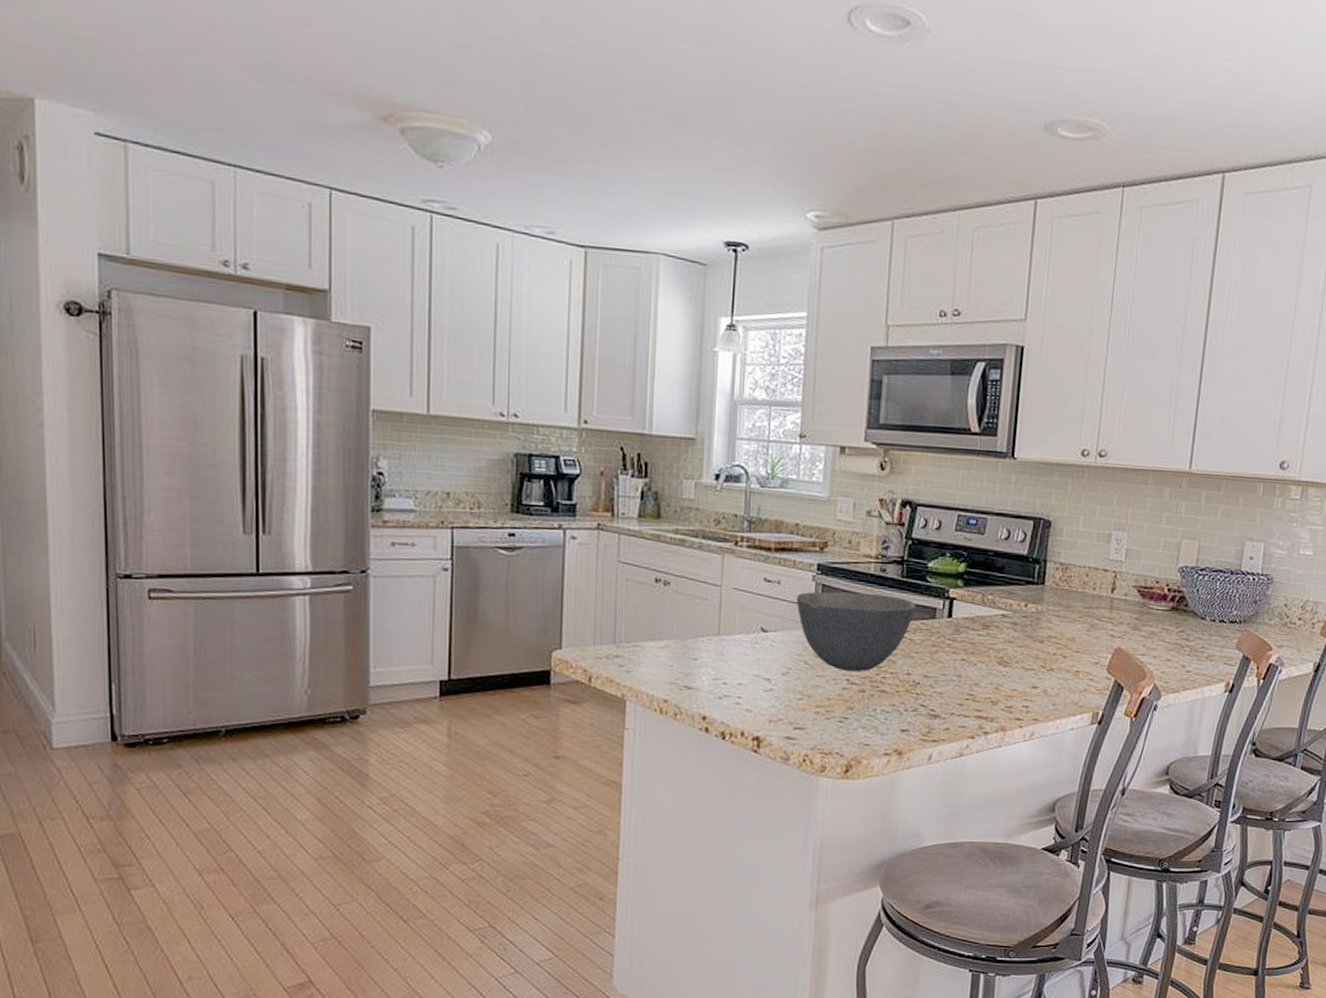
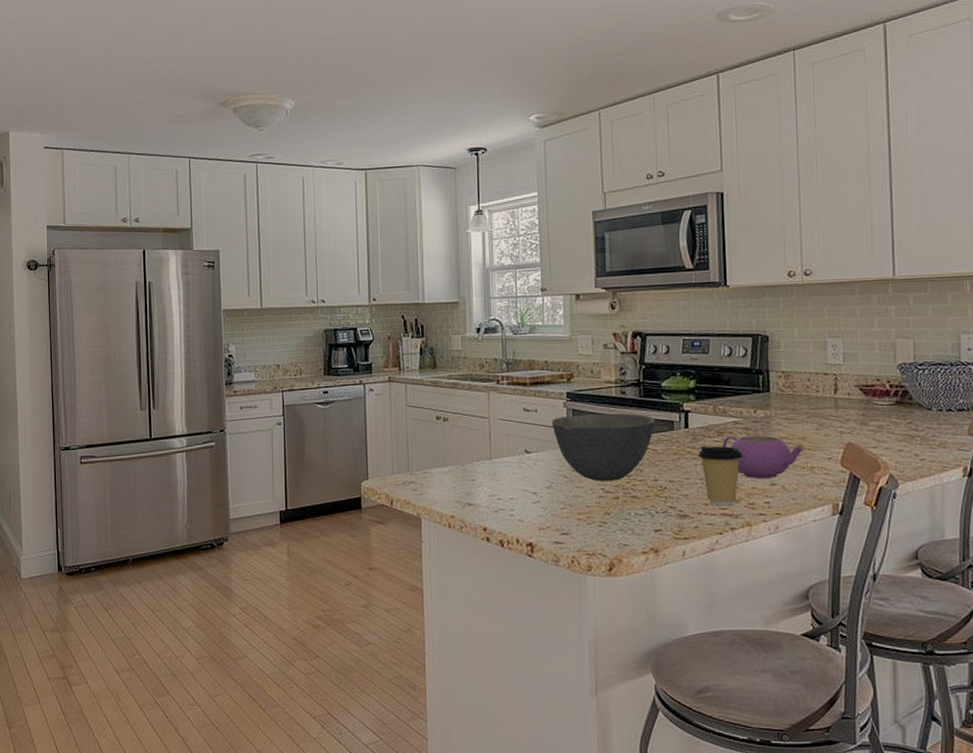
coffee cup: none [958,639,1008,708] -> present [698,445,744,506]
teapot: none [987,630,1074,680] -> present [723,436,806,478]

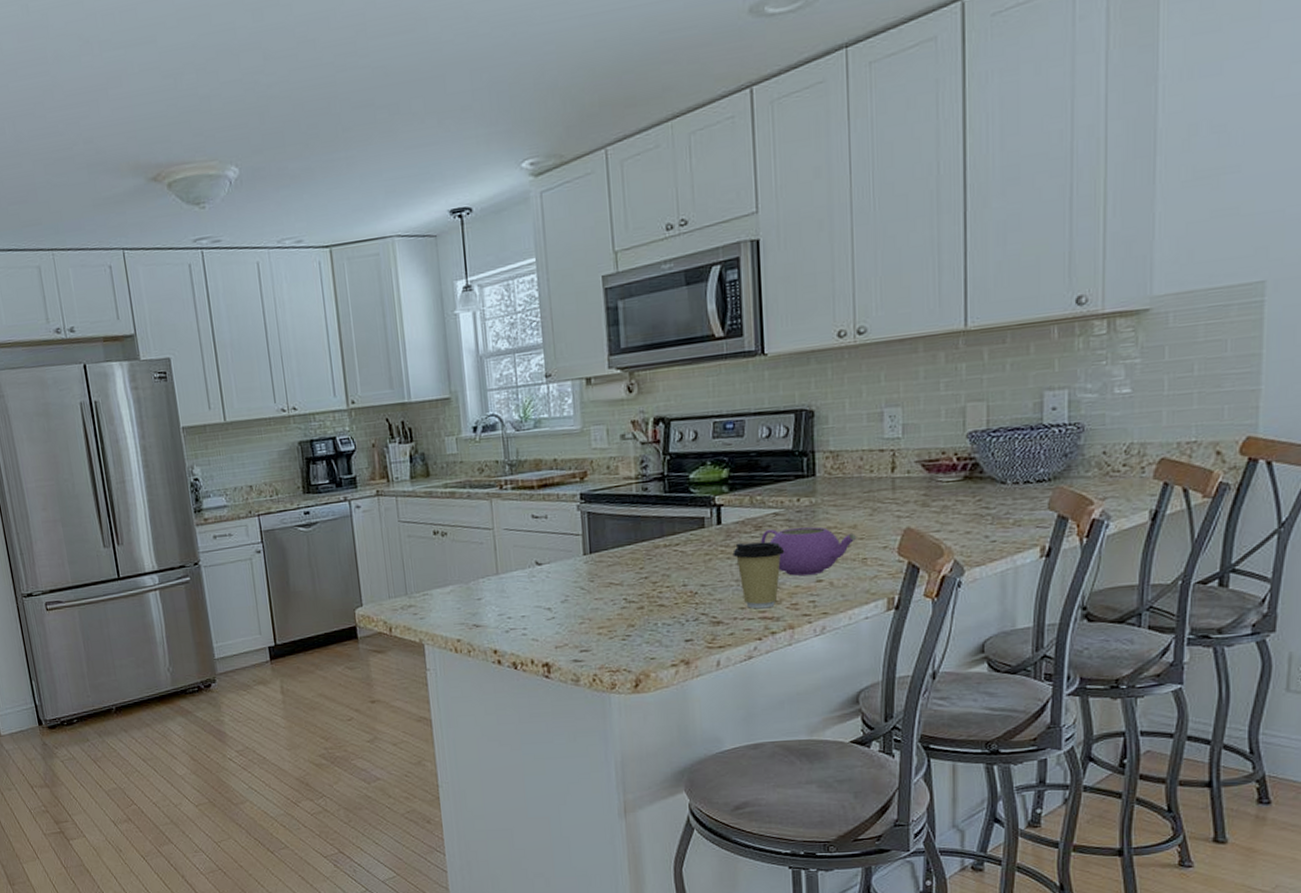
bowl: present [551,413,656,481] -> none [564,512,683,591]

